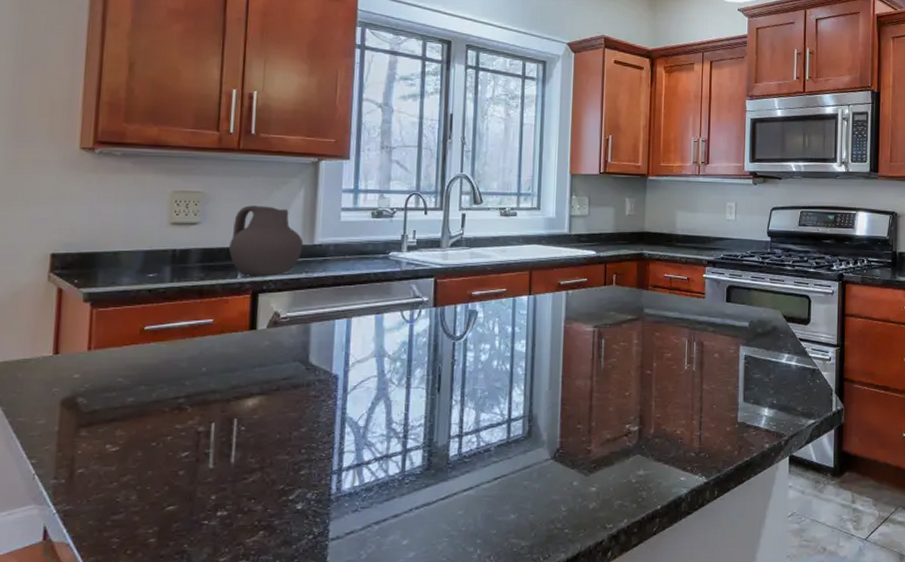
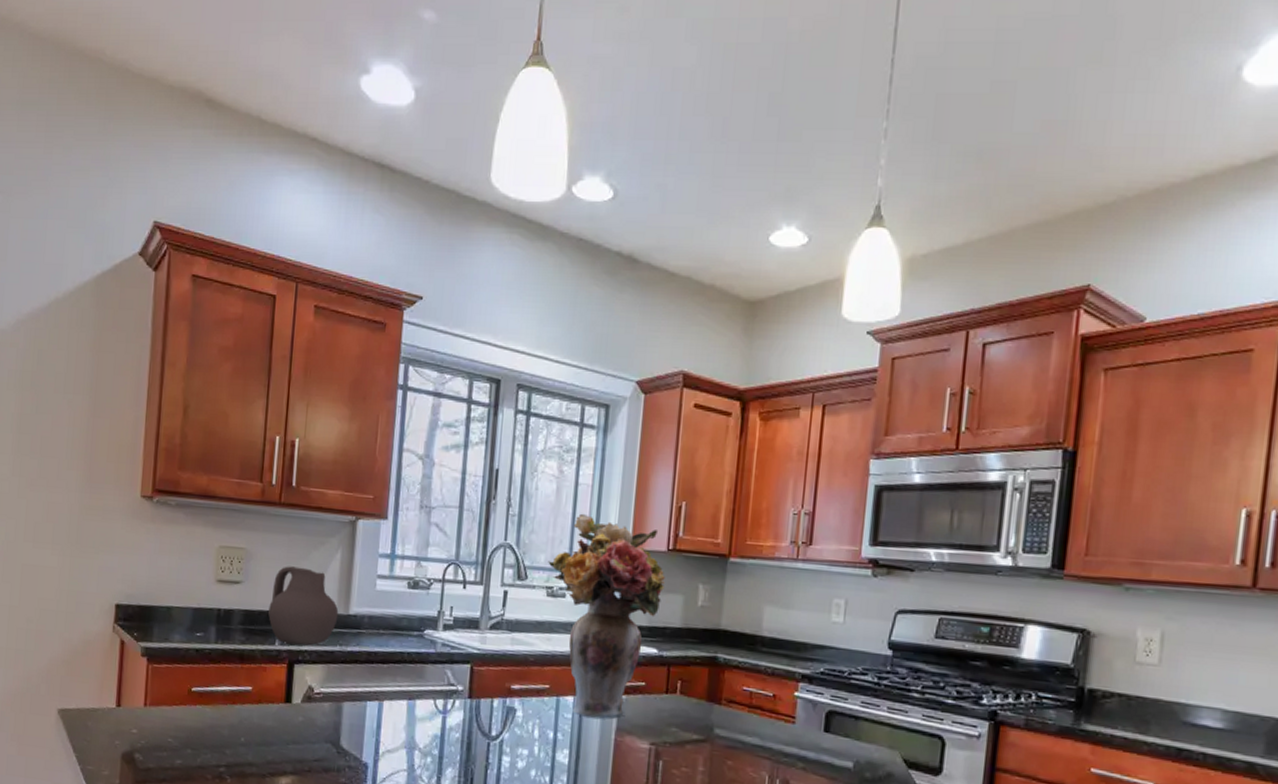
flower arrangement: none [500,147,599,311] -> present [548,513,665,720]

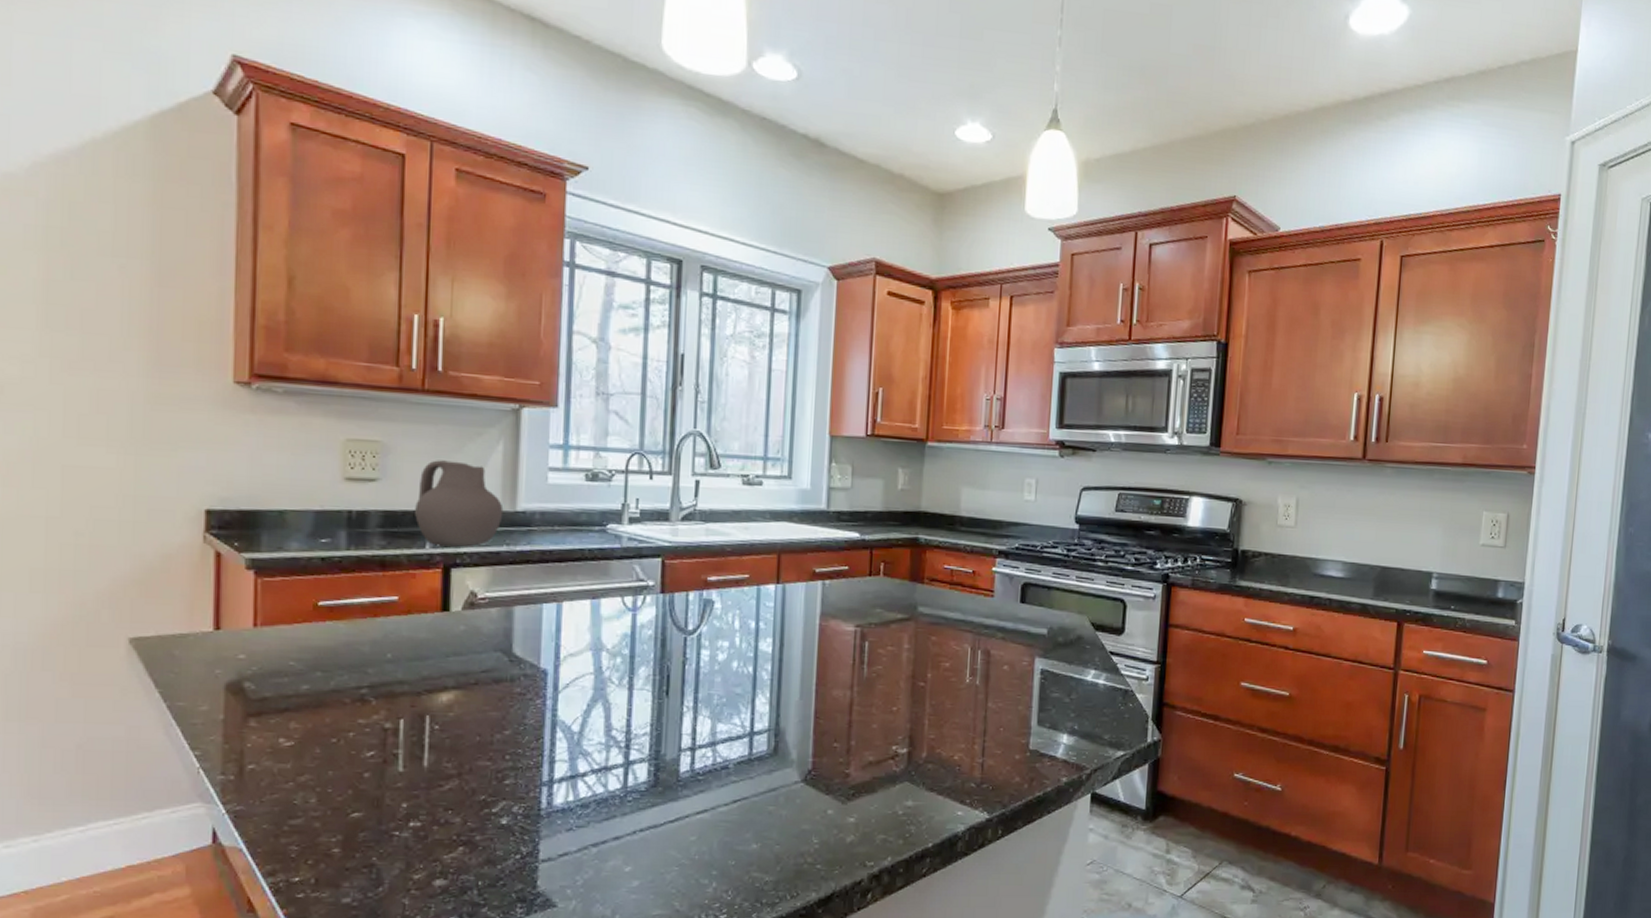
flower arrangement: present [548,513,665,720] -> none [742,399,864,605]

